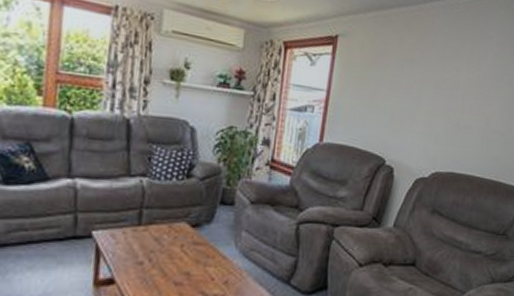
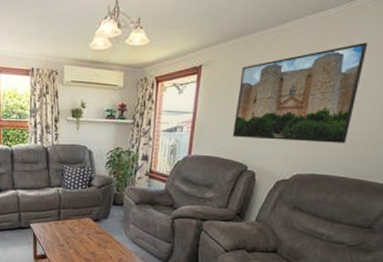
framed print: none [370,35,499,140] -> present [232,42,368,143]

